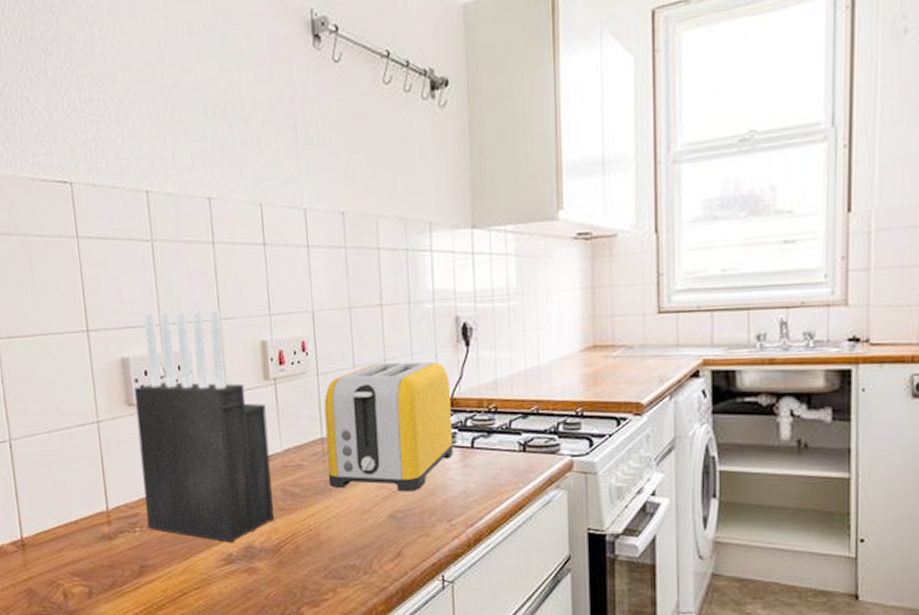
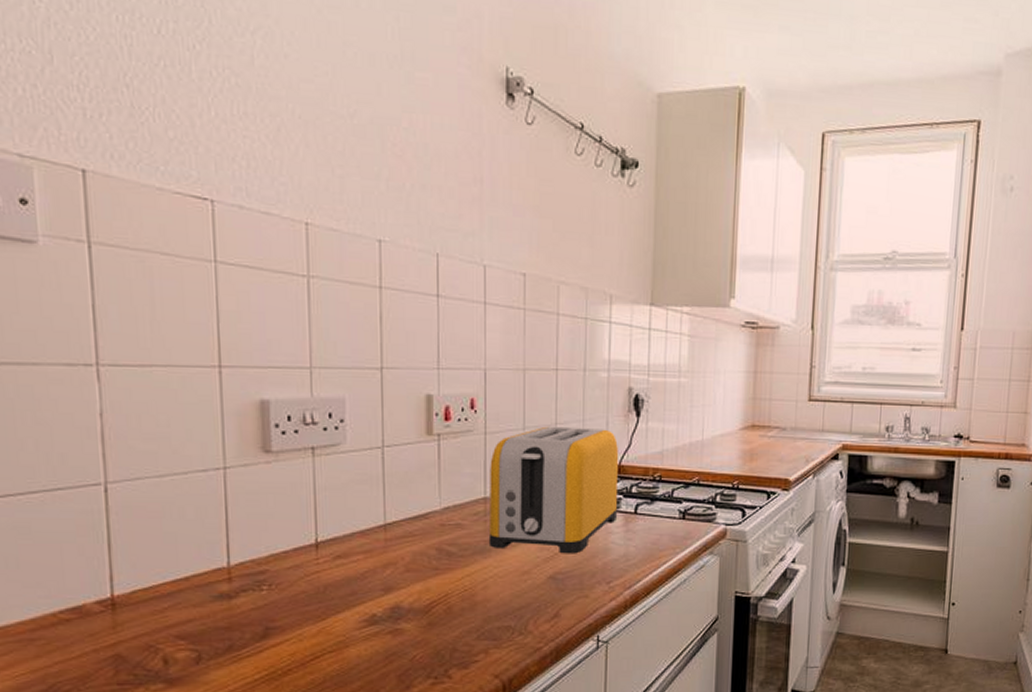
knife block: present [133,309,274,543] -> none [272,353,427,603]

